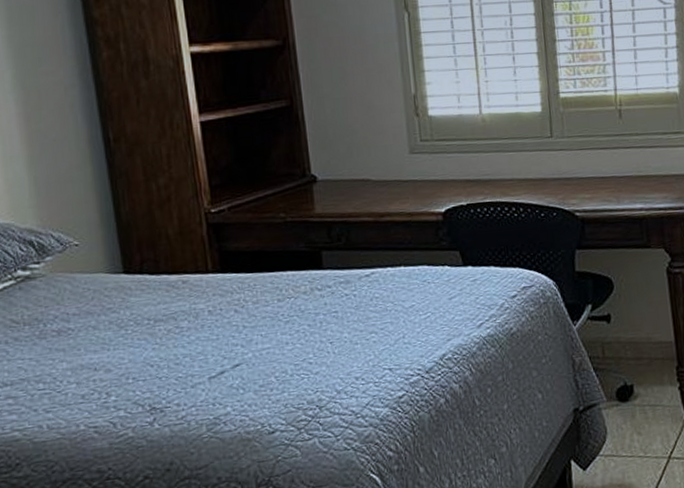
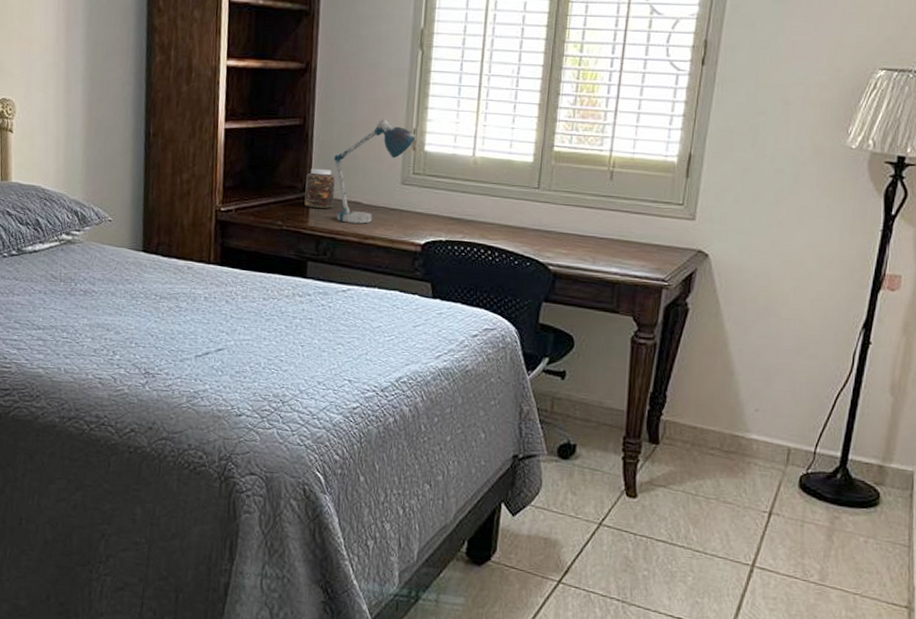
jar: none [304,149,341,193] -> present [304,168,335,208]
desk lamp: none [332,88,417,203] -> present [334,119,416,224]

